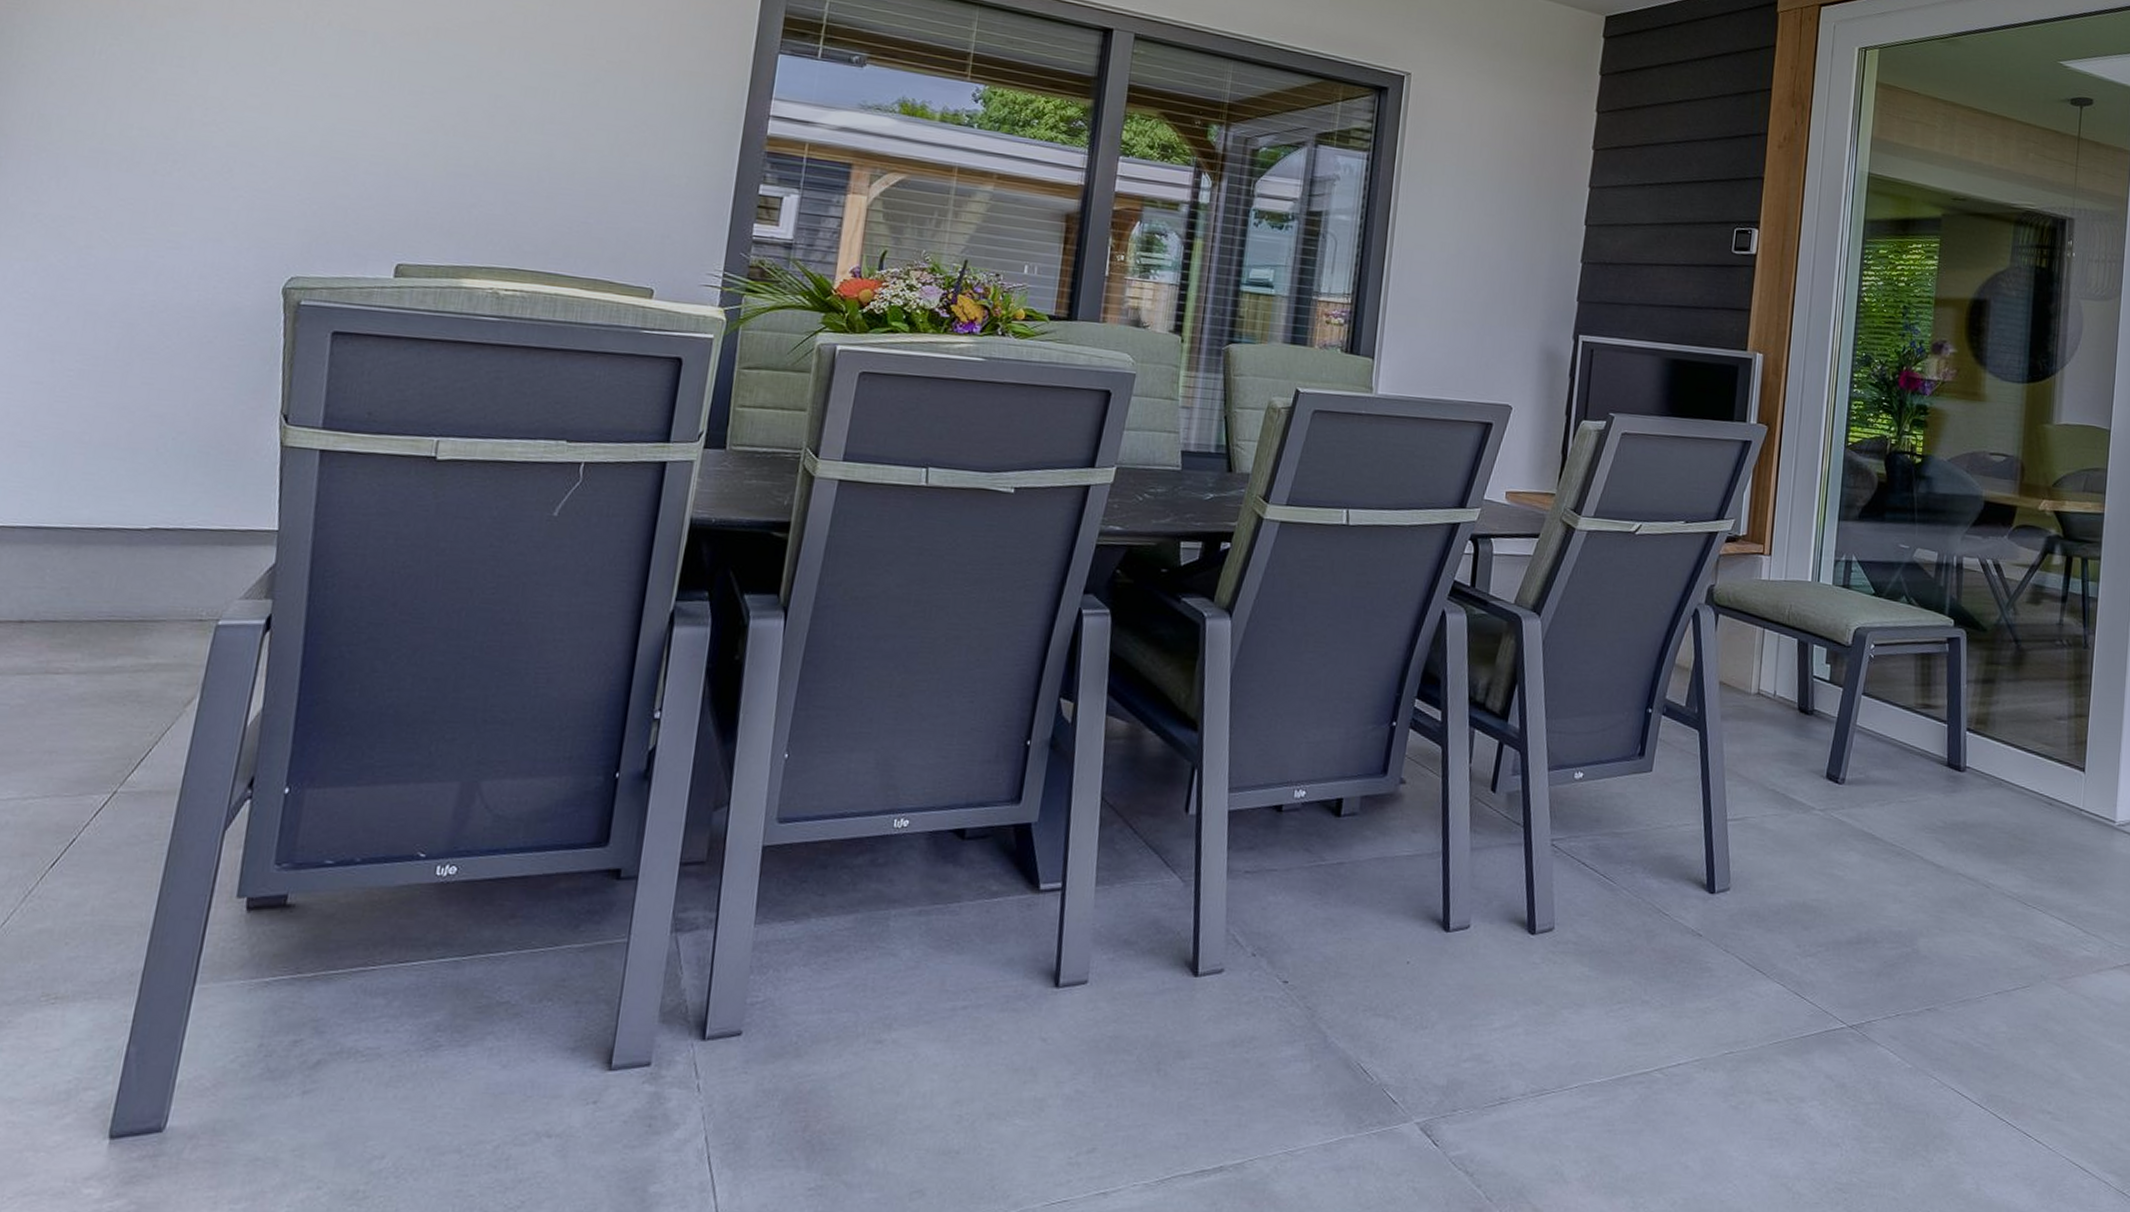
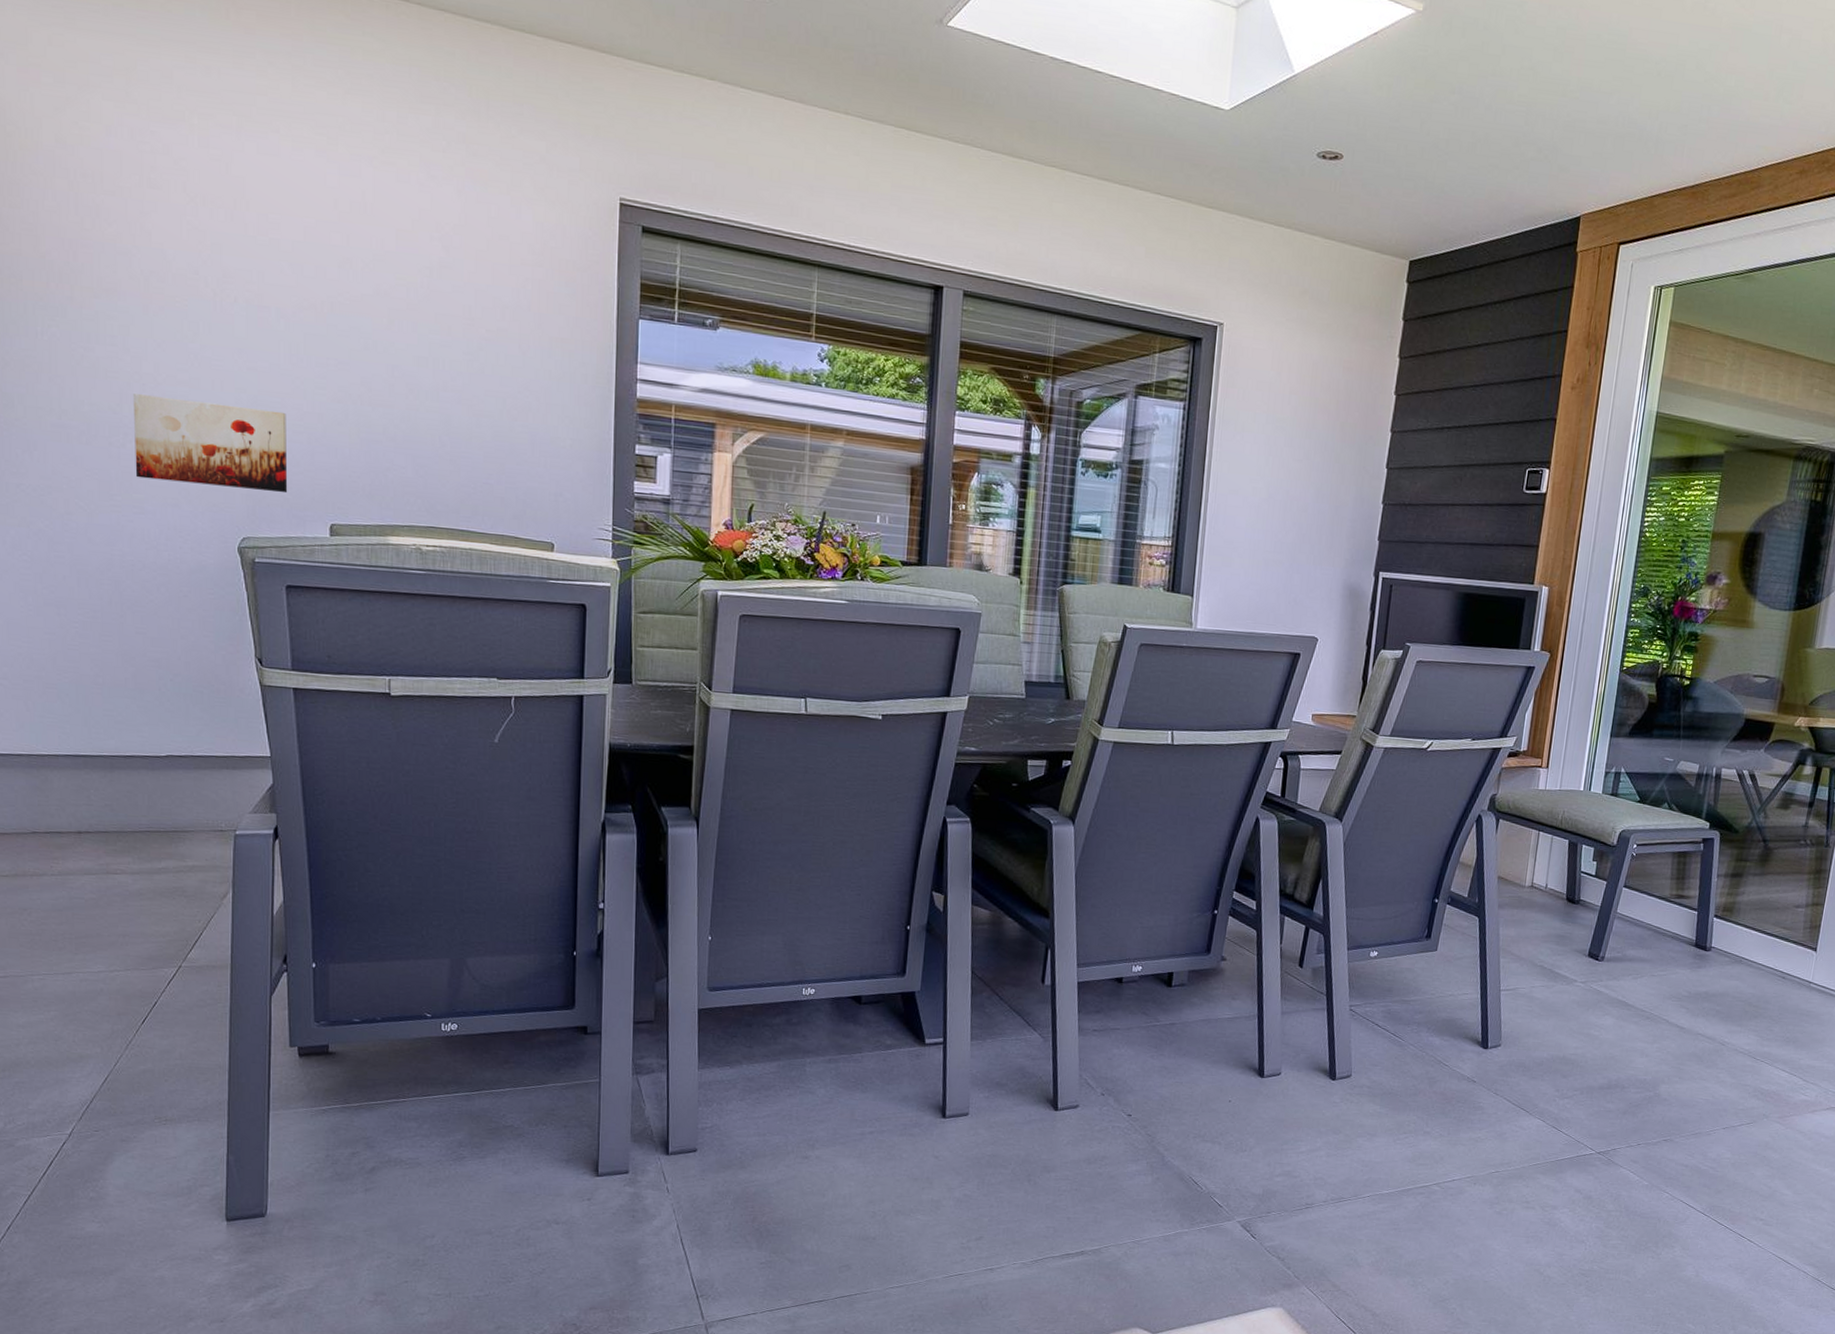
wall art: none [177,118,366,230] -> present [132,394,288,494]

